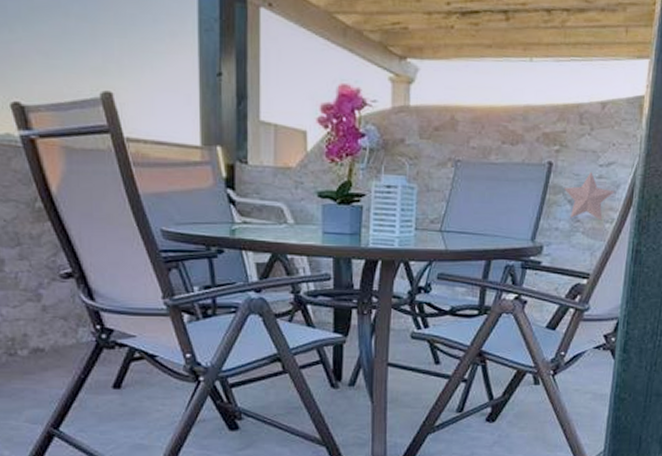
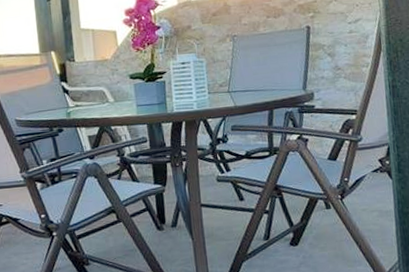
decorative star: present [564,171,615,221] -> none [323,28,365,68]

